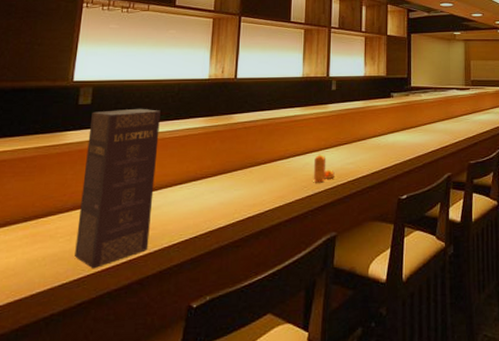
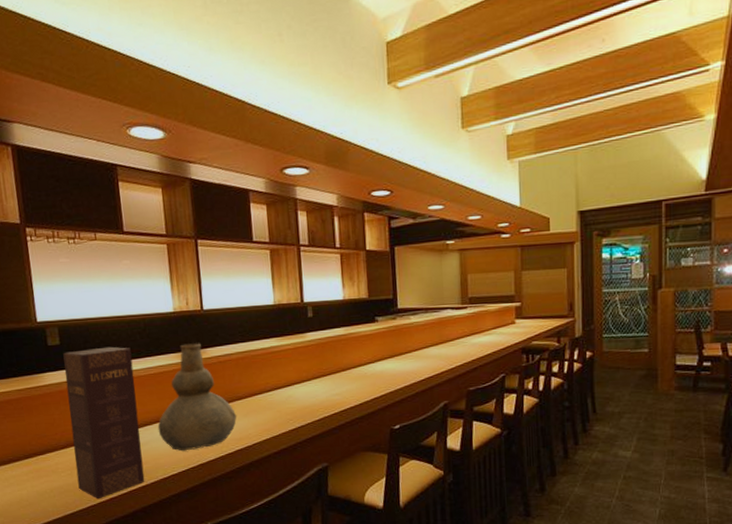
vase: none [172,109,254,217] -> present [157,343,237,451]
pepper shaker: present [313,153,335,183] -> none [297,385,320,416]

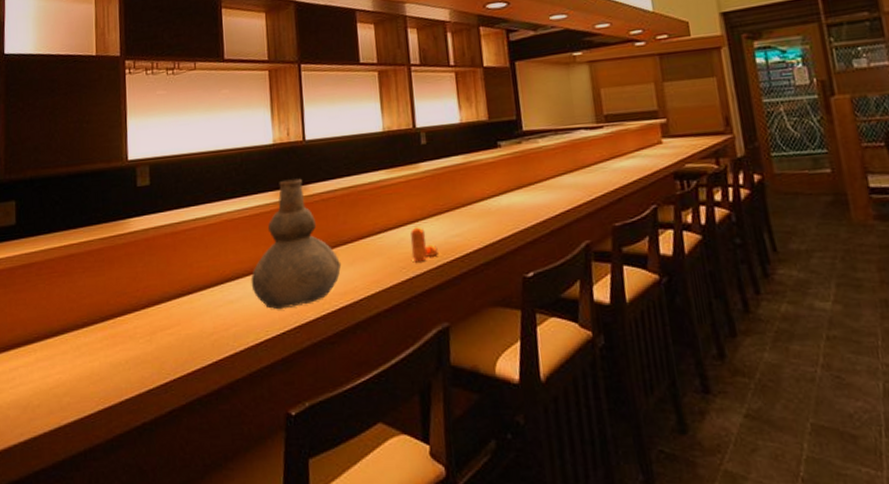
wine box: present [63,346,145,499] -> none [152,185,234,373]
pepper shaker: none [297,385,320,416] -> present [410,225,438,263]

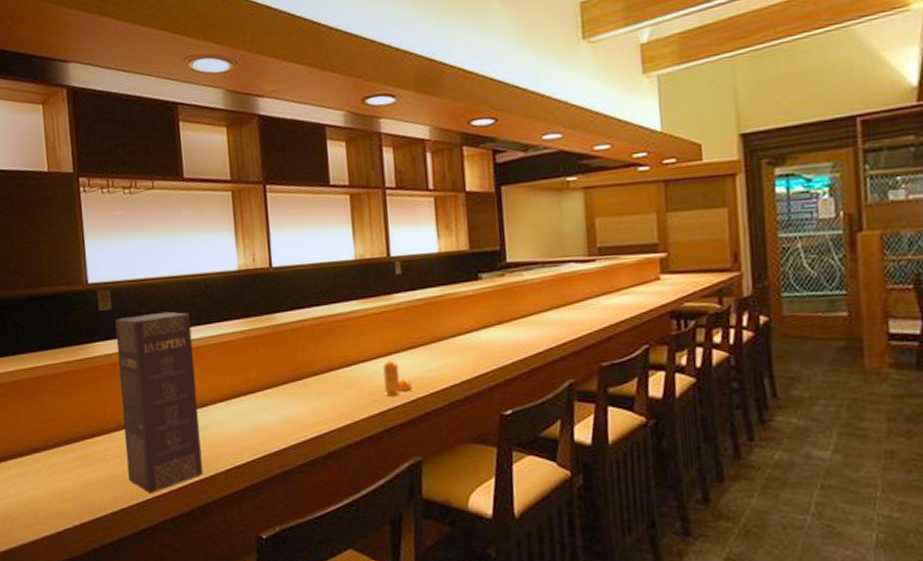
wine box: none [152,185,234,373] -> present [115,311,204,494]
vase: present [251,178,342,310] -> none [218,307,312,438]

